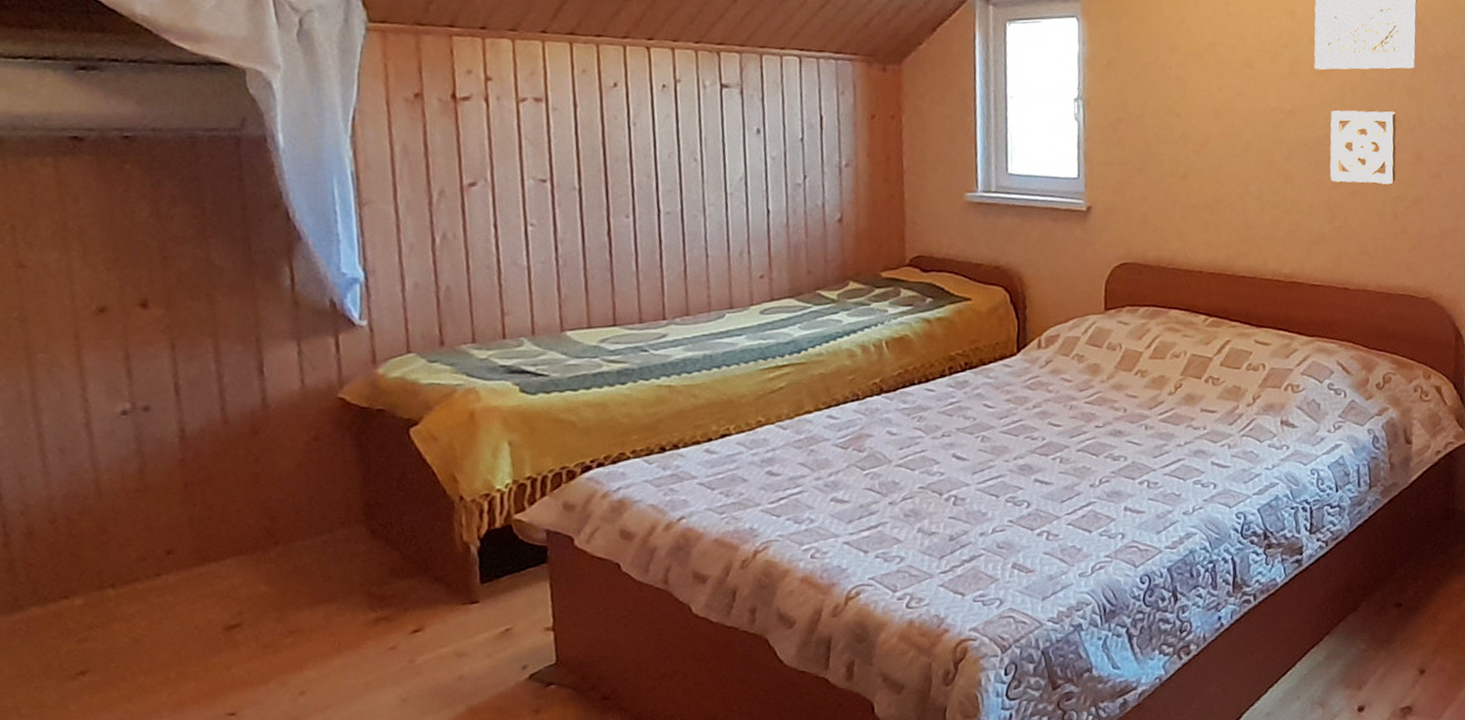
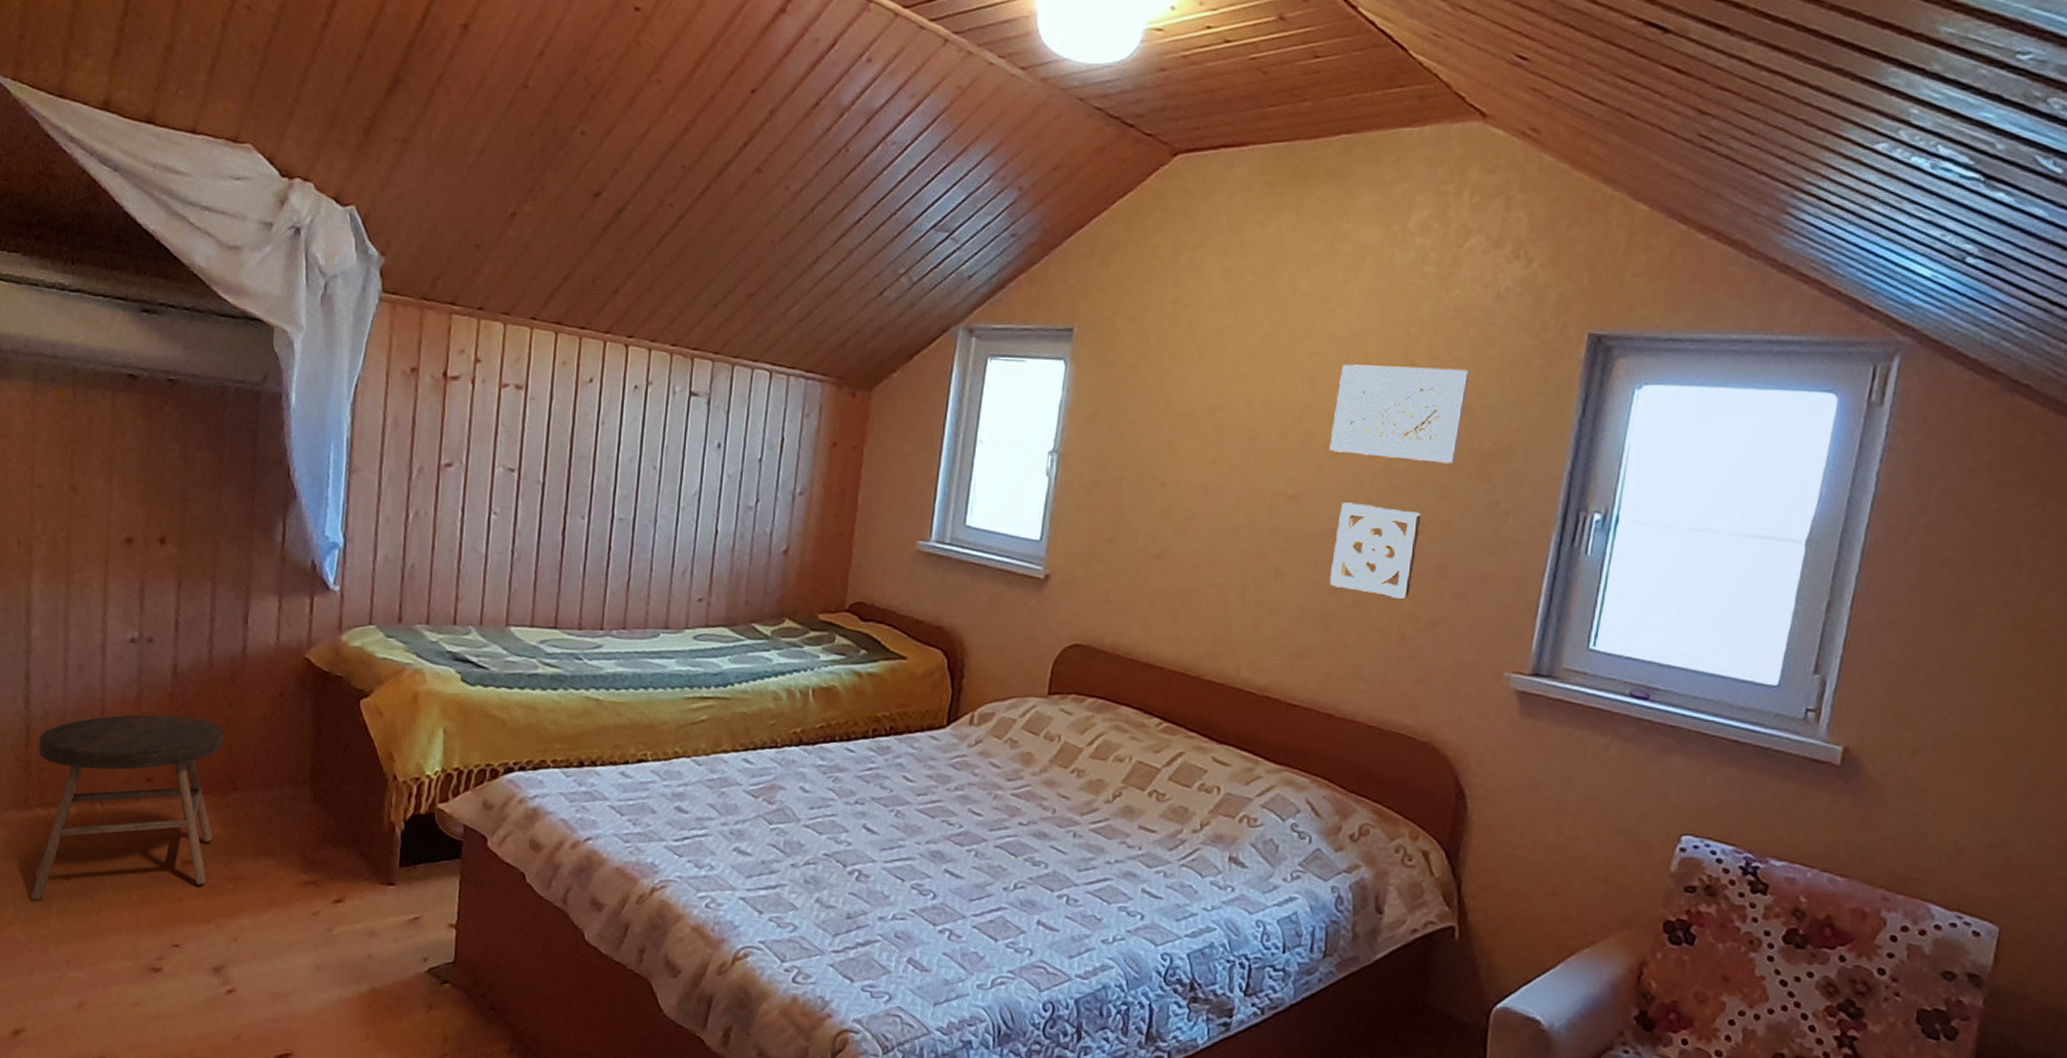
stool: none [21,479,258,705] -> present [30,714,224,901]

